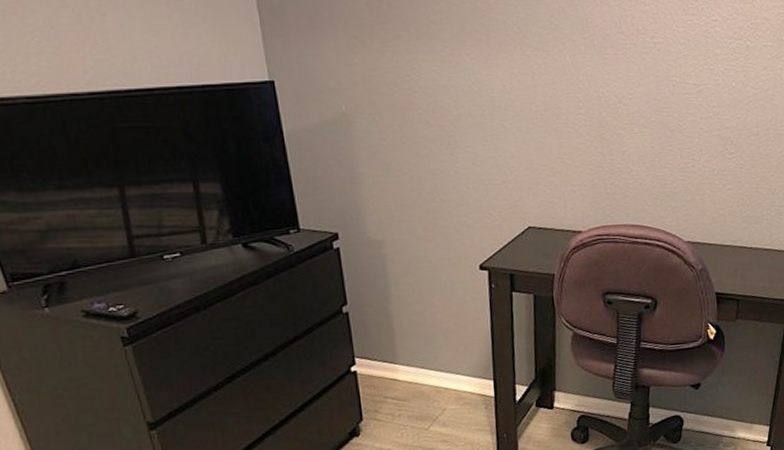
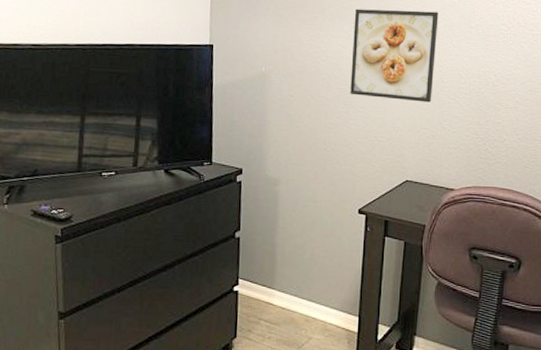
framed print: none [446,21,548,135] -> present [350,9,439,103]

